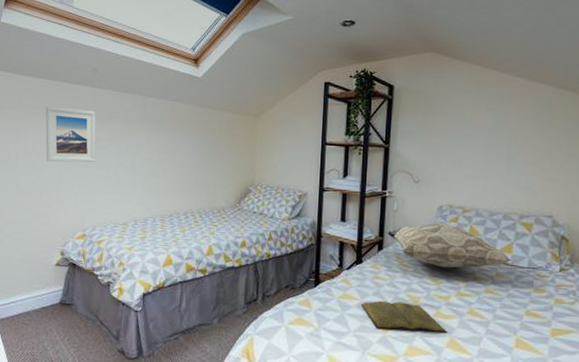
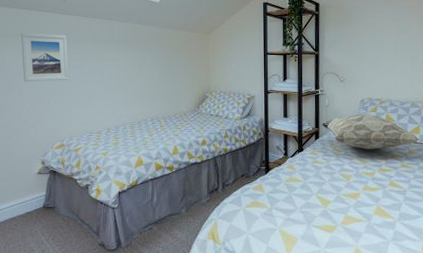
book: present [360,300,447,333] -> none [304,180,374,204]

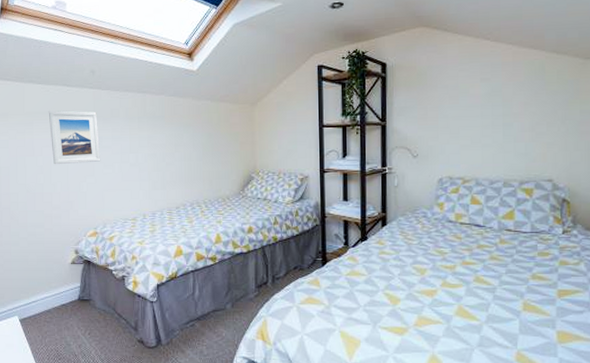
decorative pillow: present [322,113,419,150] -> none [390,195,514,239]

